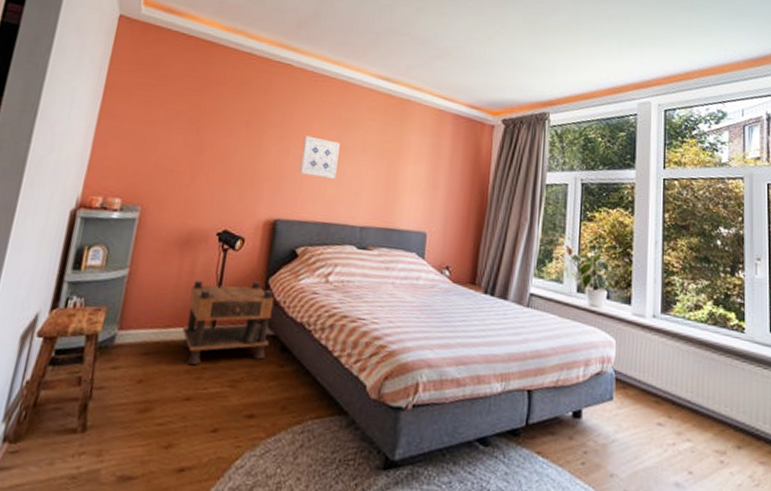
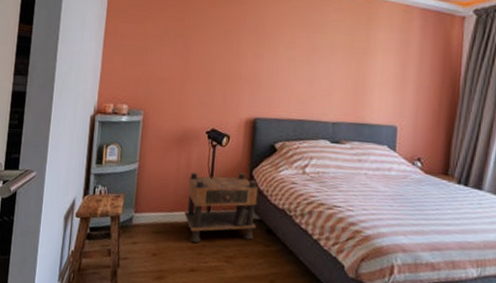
wall art: present [299,135,340,180] -> none [274,40,310,80]

